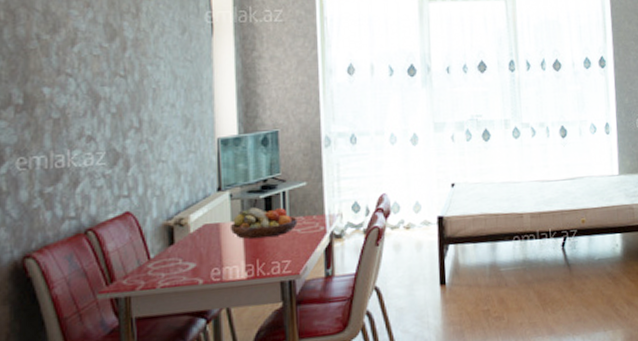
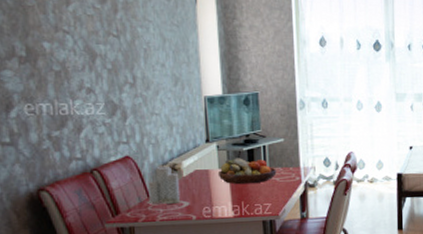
candle: none [149,219,186,268] -> present [148,164,181,205]

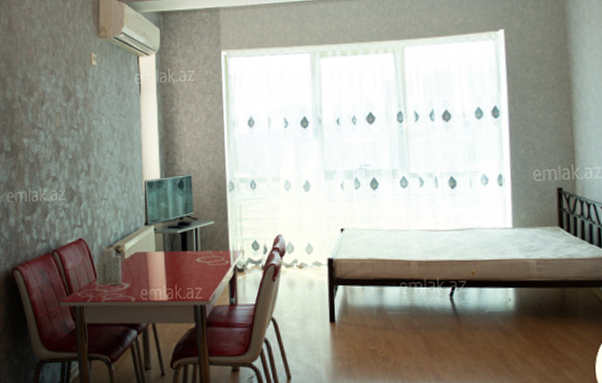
fruit bowl: present [217,158,277,185] -> none [154,240,207,268]

